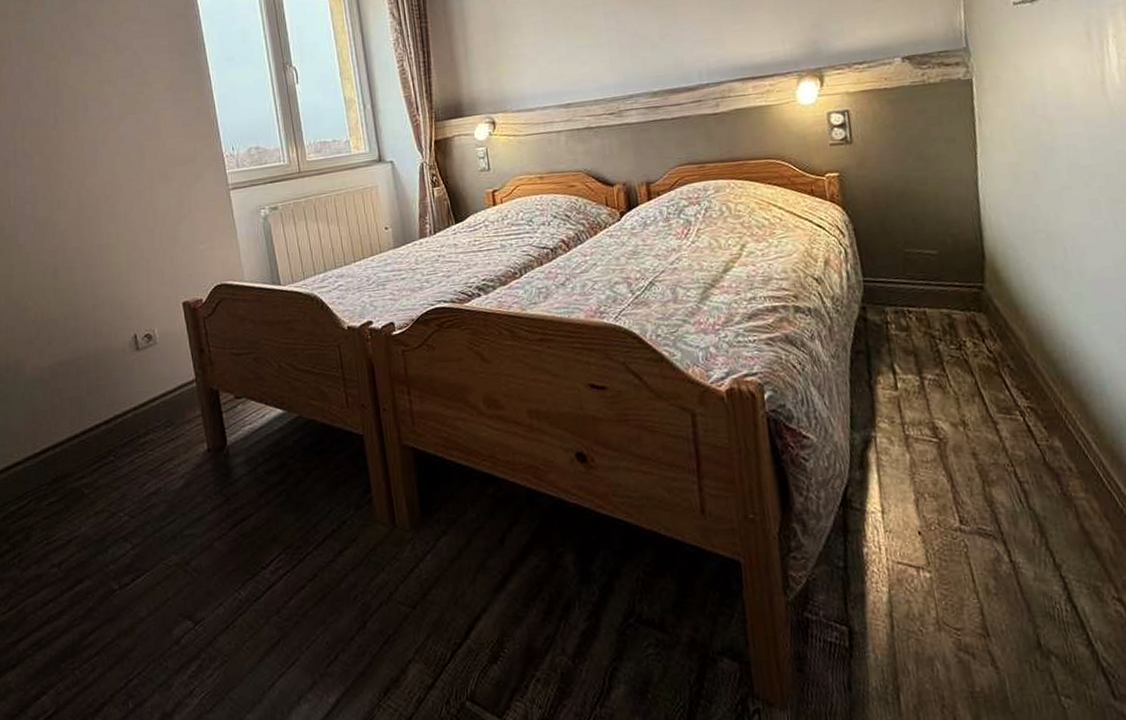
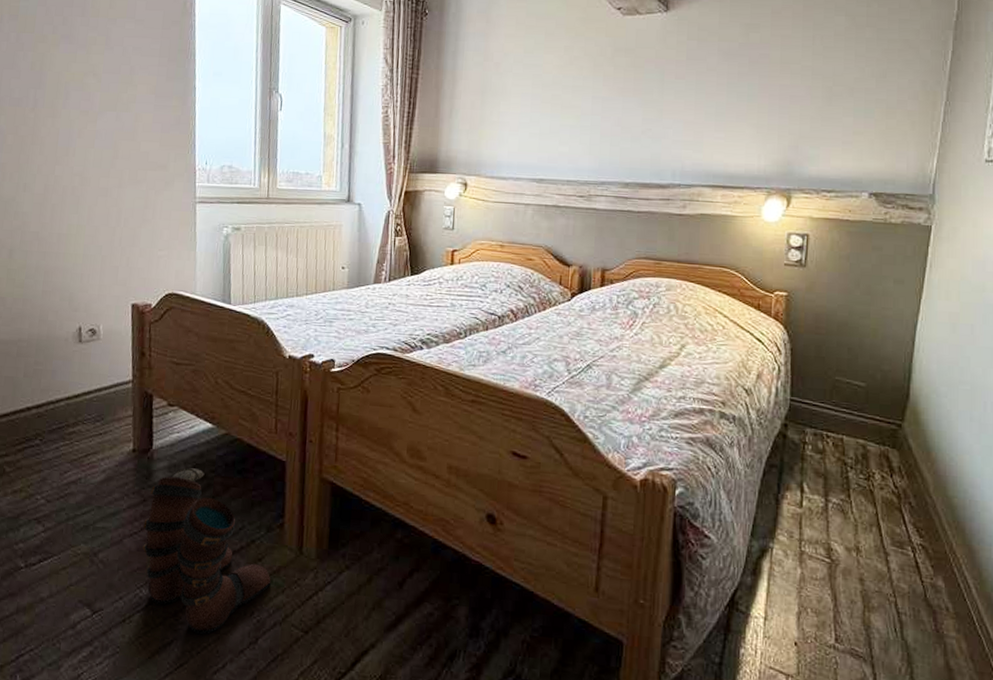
boots: none [231,457,370,628] -> present [142,468,271,634]

